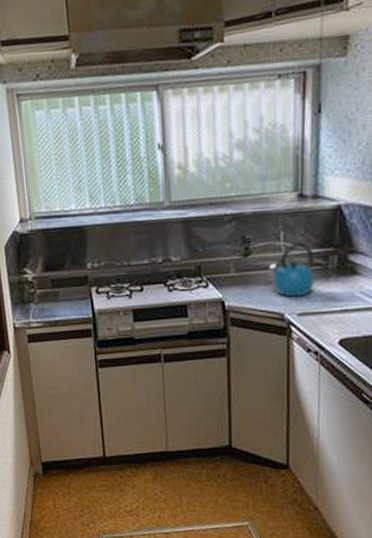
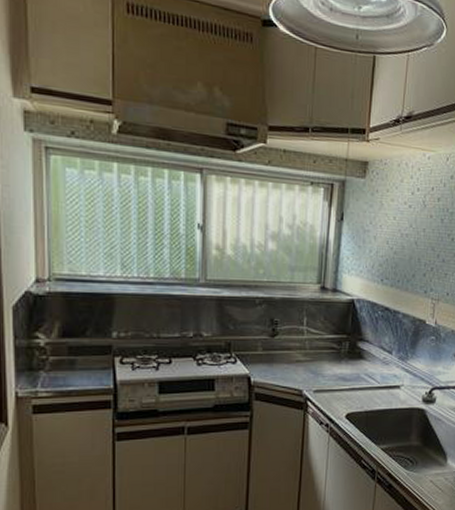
kettle: present [269,243,315,297] -> none [292,328,331,376]

